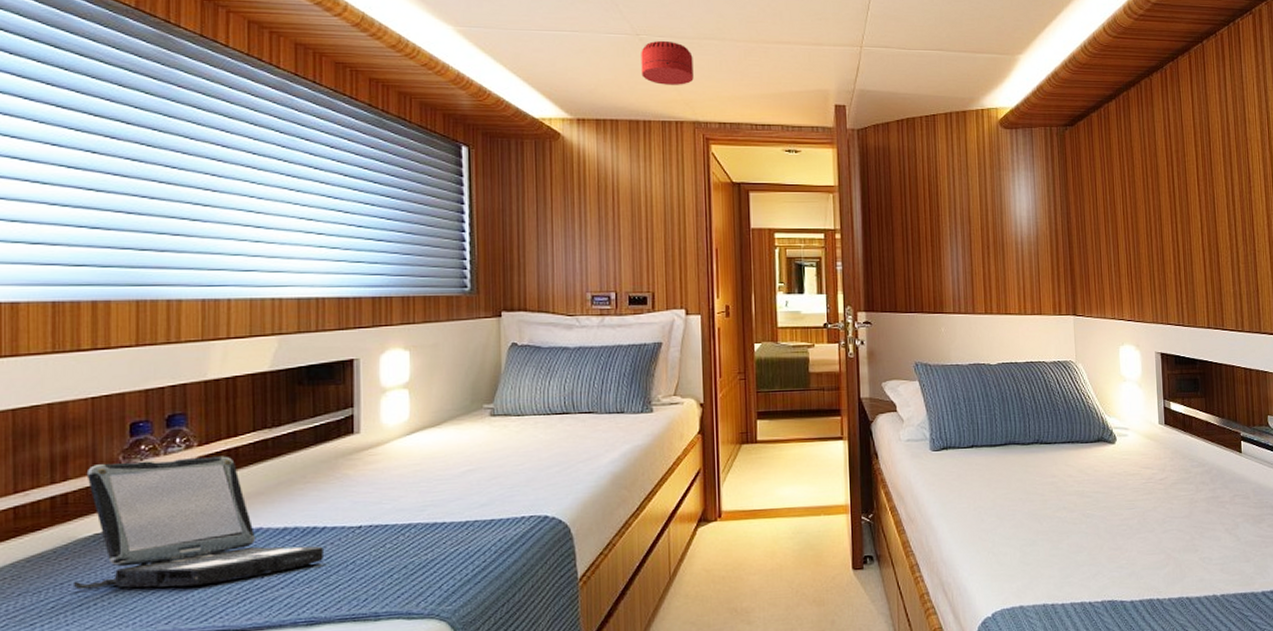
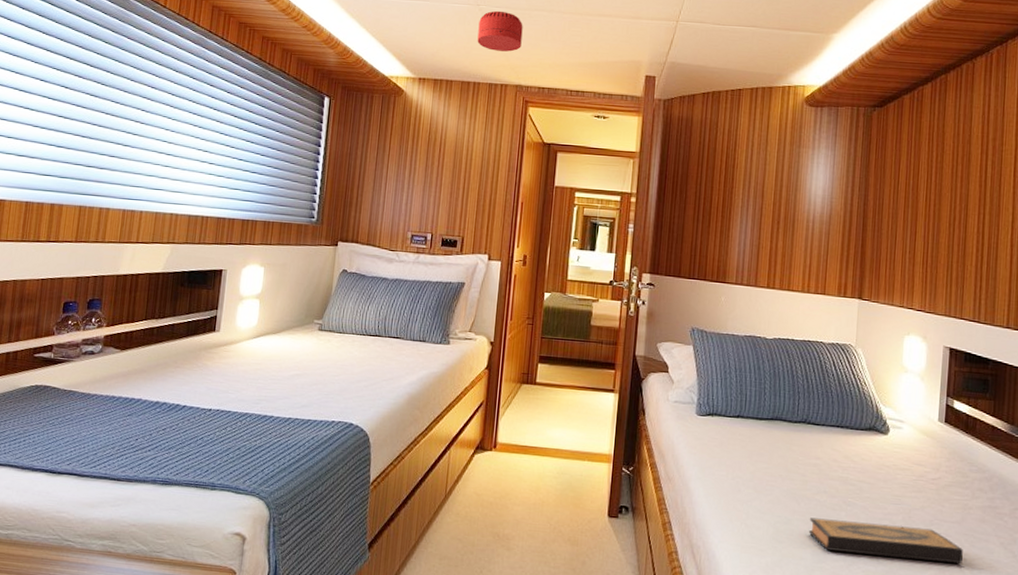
laptop: present [74,456,323,590] -> none [13,332,182,439]
hardback book: none [1052,527,1195,564] -> present [808,517,963,564]

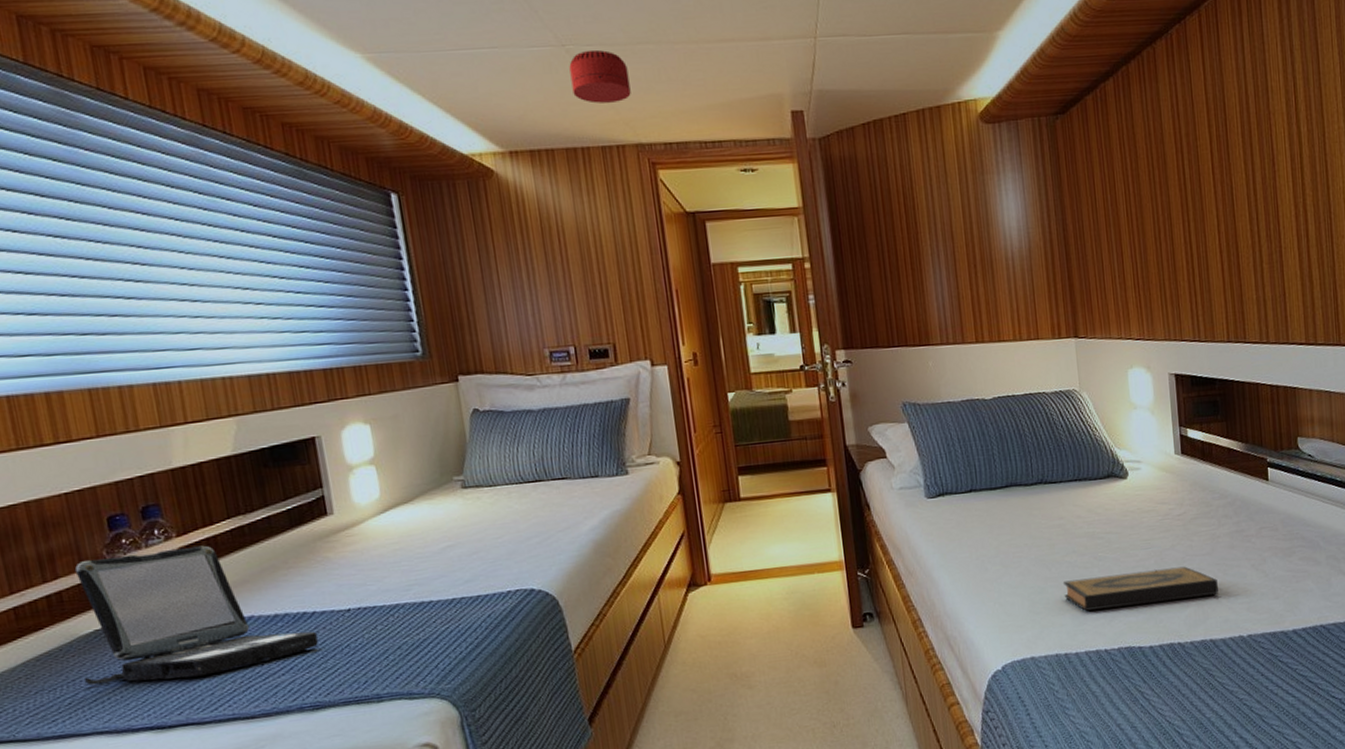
laptop: none [13,332,182,439] -> present [74,545,318,685]

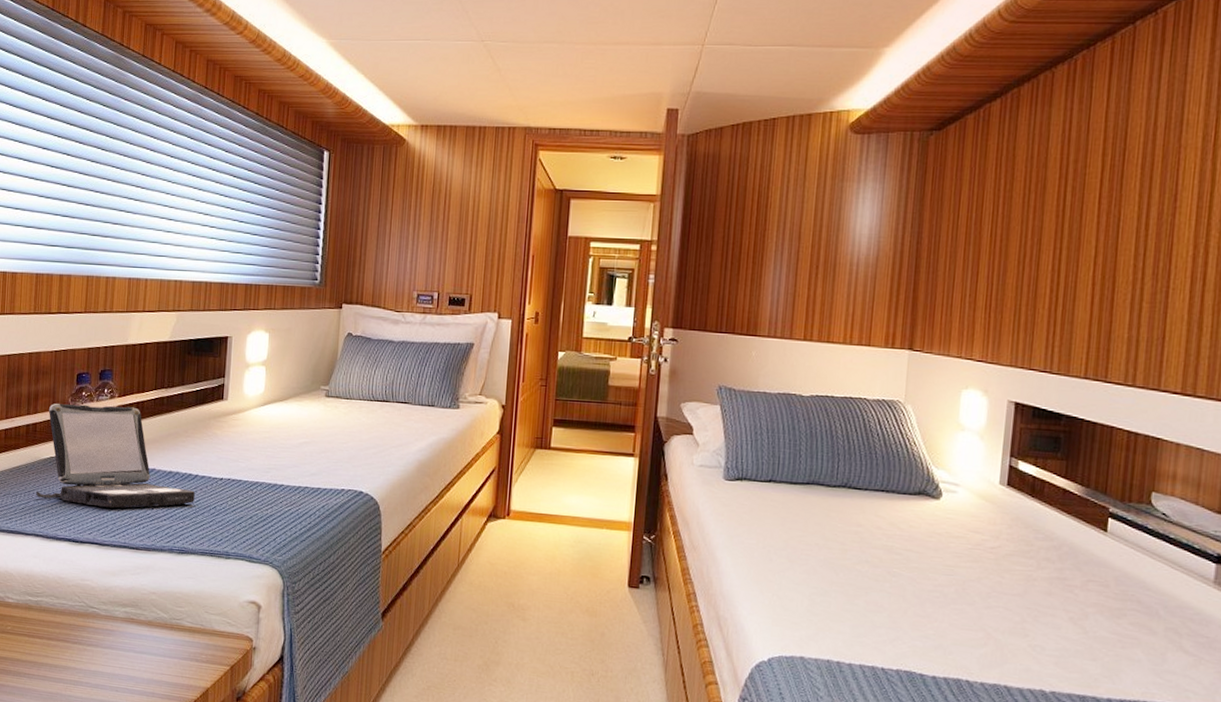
smoke detector: present [569,49,631,104] -> none [482,45,532,91]
hardback book: present [1062,566,1218,611] -> none [847,589,1025,640]

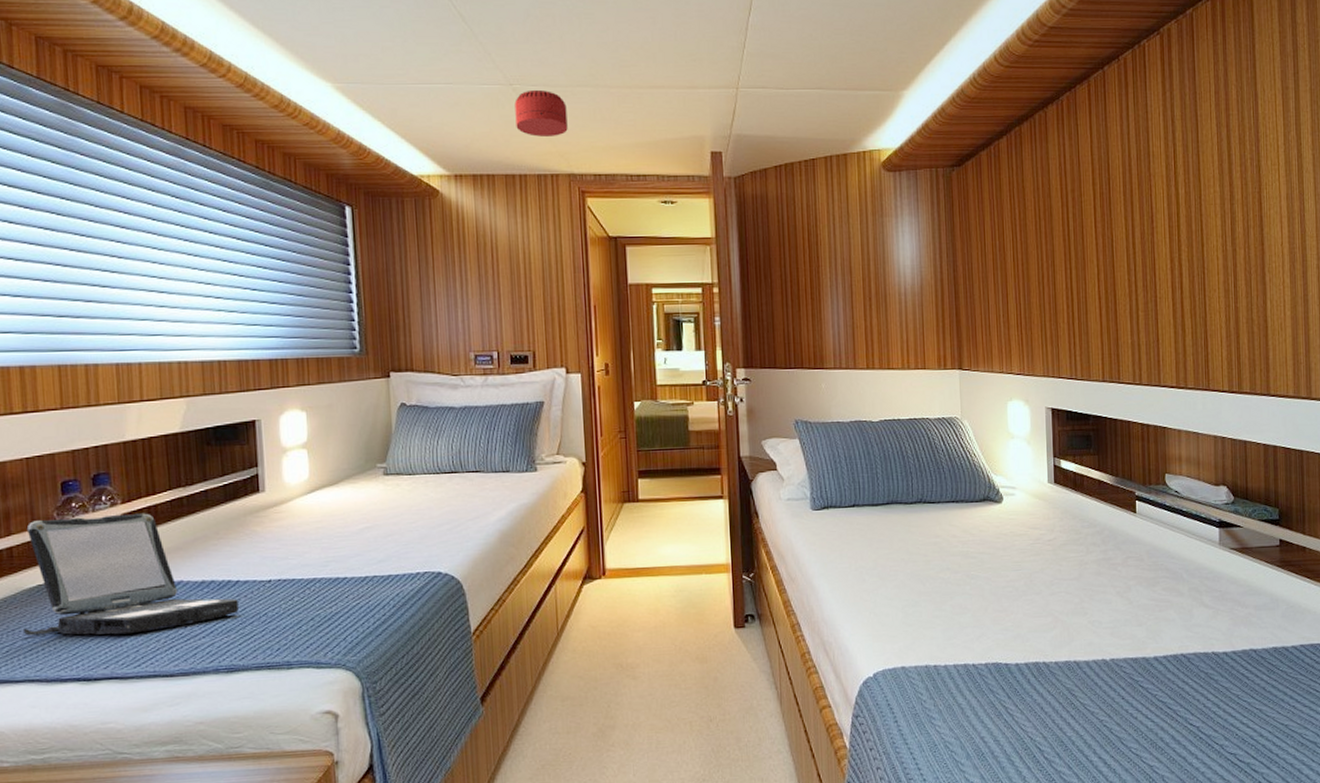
smoke detector: none [482,45,532,91] -> present [515,89,568,137]

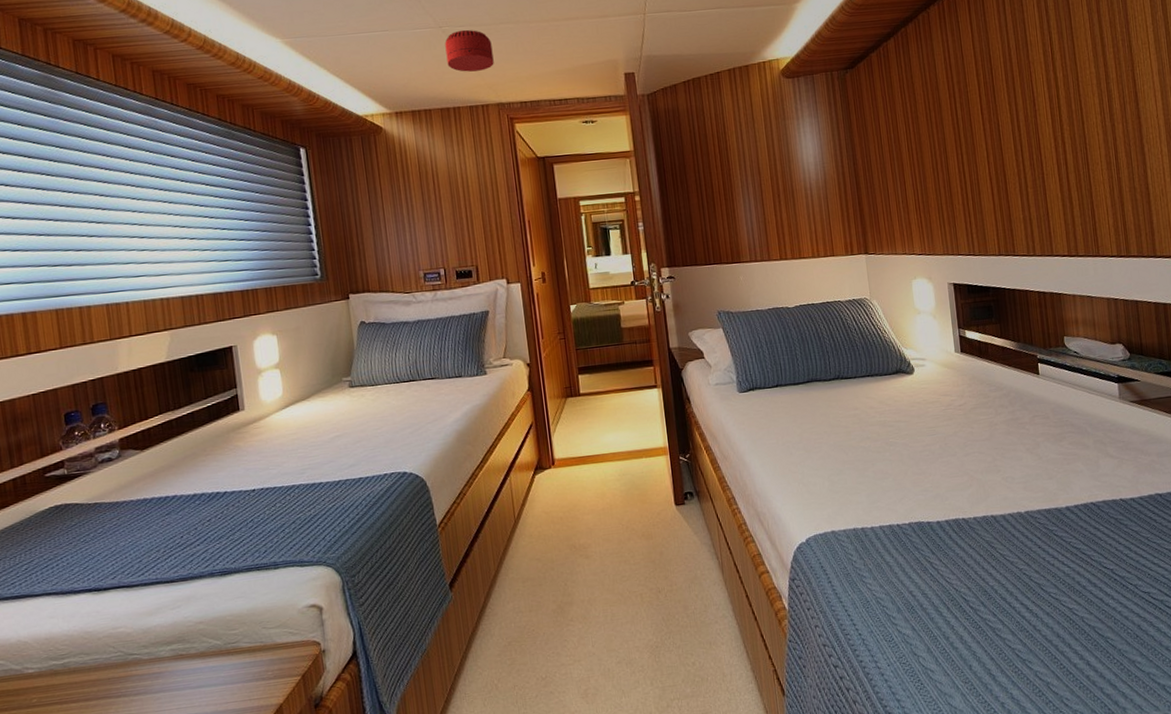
laptop: present [24,513,239,636] -> none [36,436,228,554]

